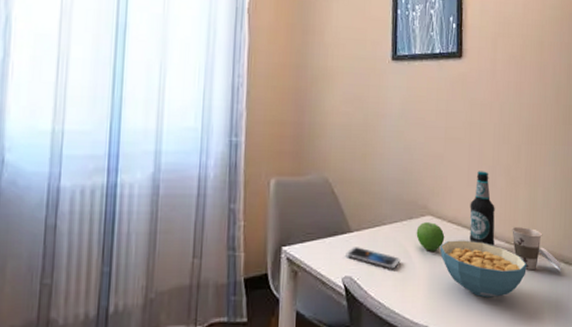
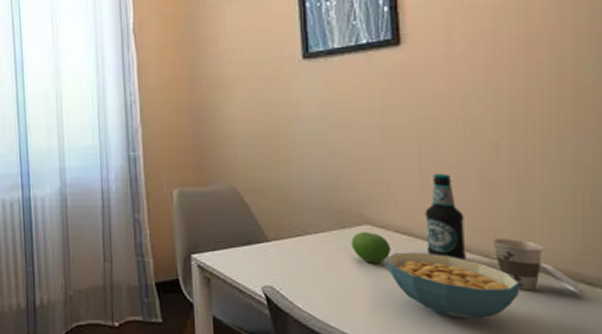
smartphone: present [346,247,401,269] -> none [264,256,333,281]

